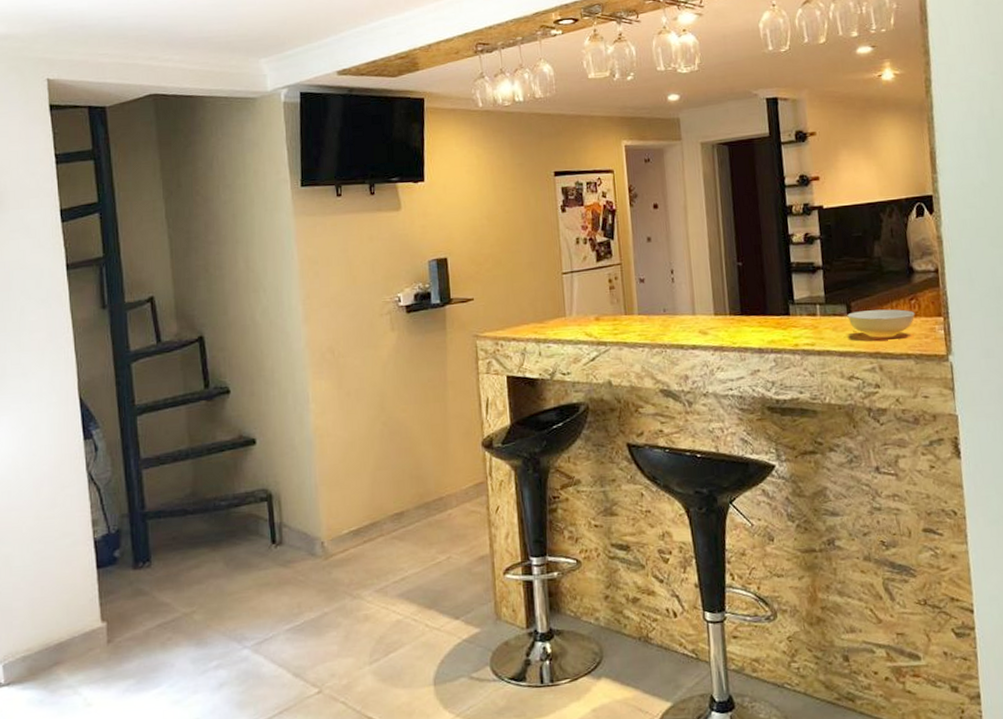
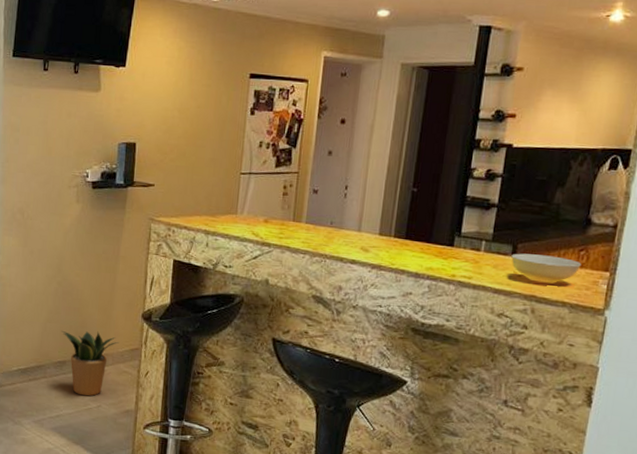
potted plant: none [394,470,461,549] -> present [62,331,119,397]

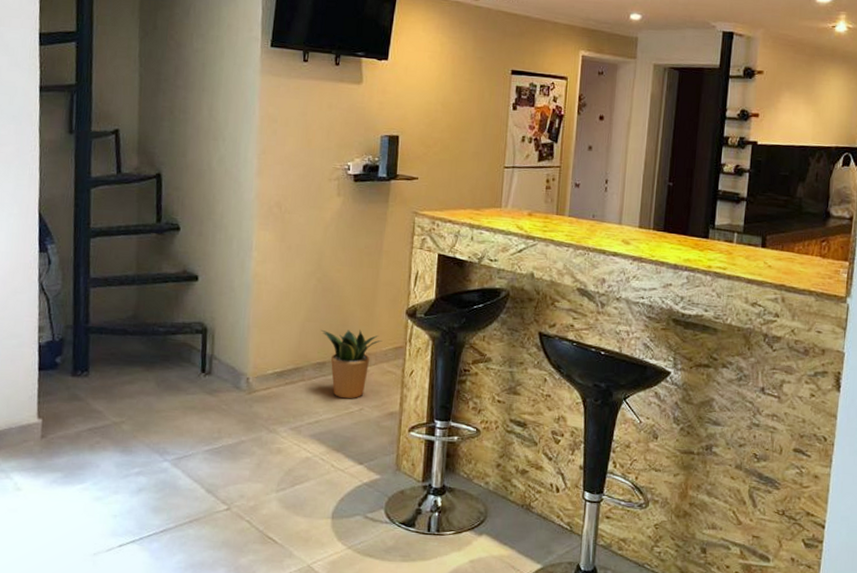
bowl: present [511,253,582,283] -> none [761,244,824,273]

